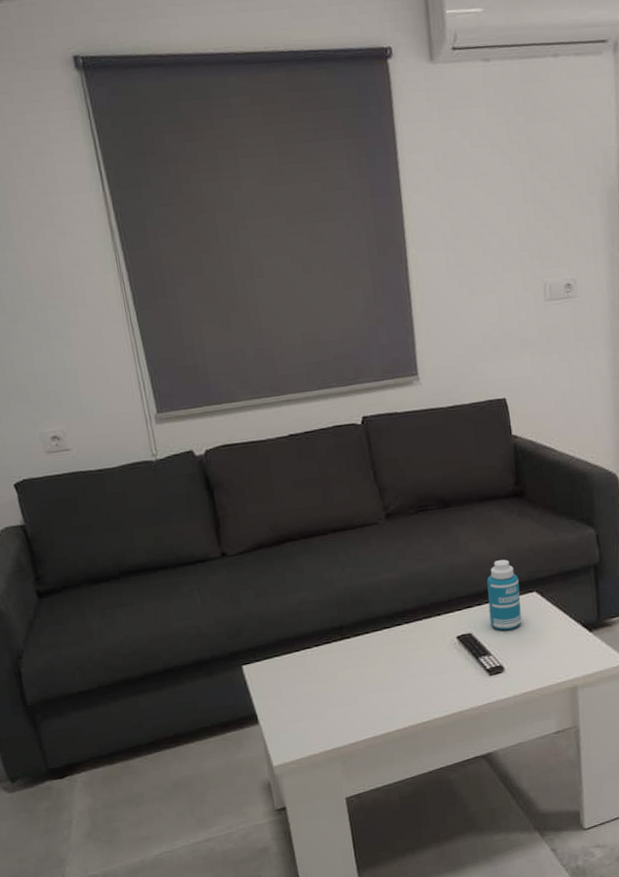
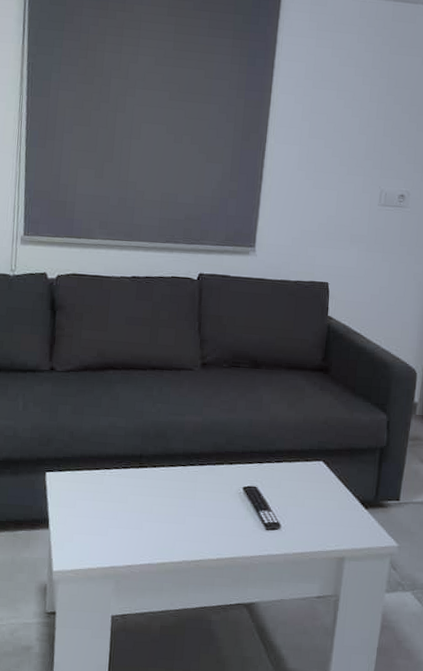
bottle: present [487,559,522,630] -> none [276,425,309,491]

